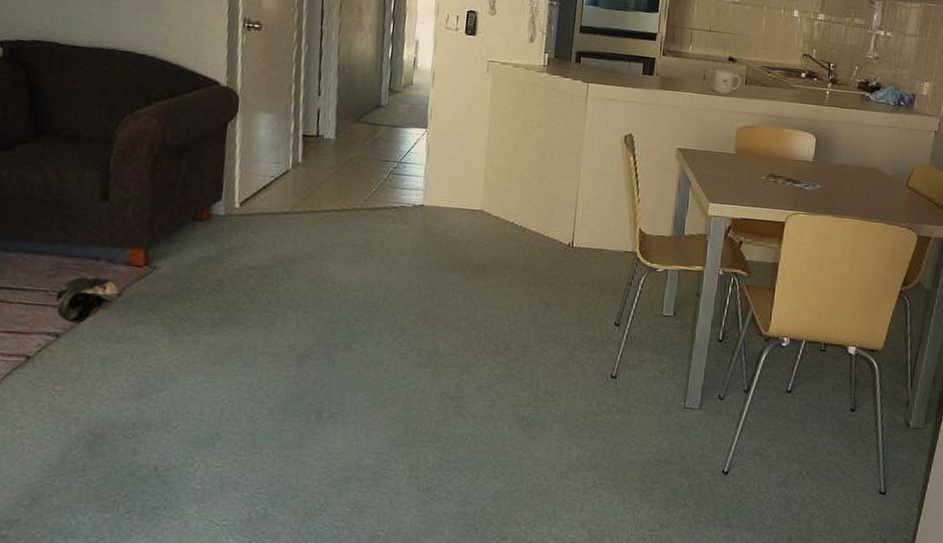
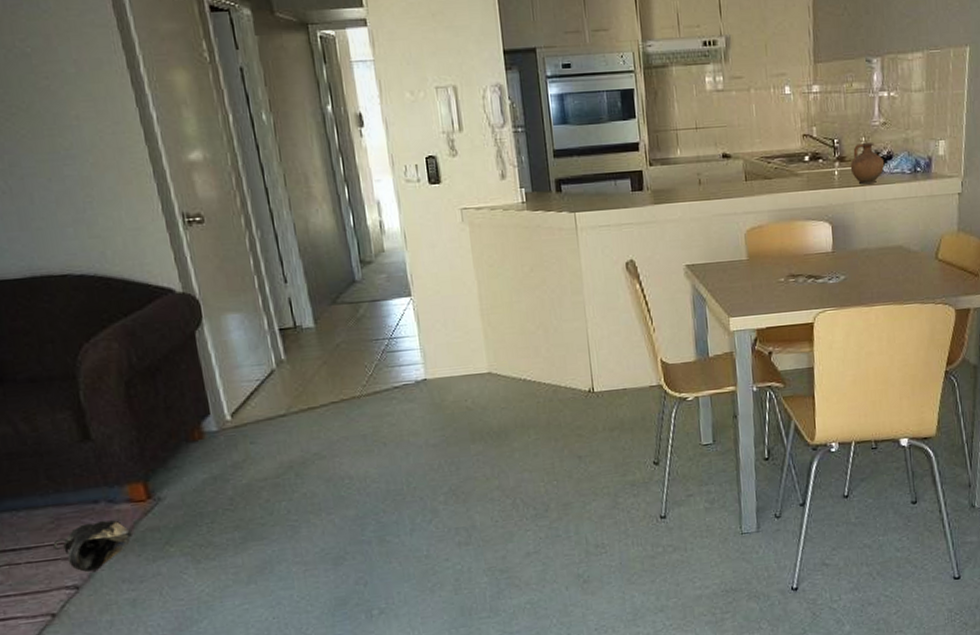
mug: present [713,69,741,95] -> none [710,168,740,197]
ceramic jug: none [841,70,873,109] -> present [850,141,885,185]

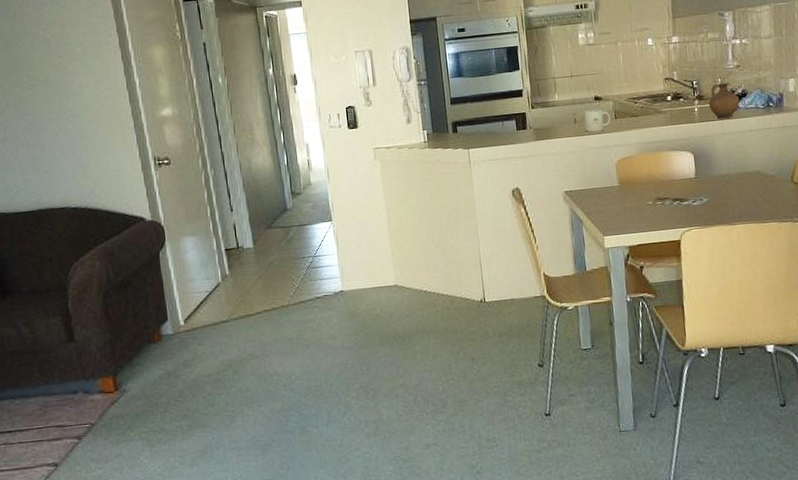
shoe: present [53,520,133,572] -> none [40,408,102,452]
mug: none [710,168,740,197] -> present [584,108,611,133]

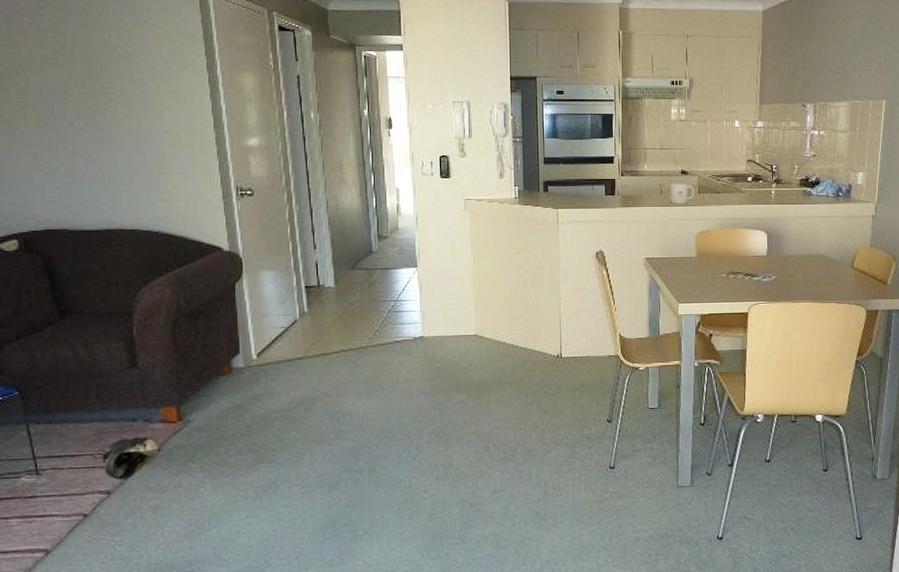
shoe: none [40,408,102,452] -> present [94,436,161,480]
ceramic jug: present [708,82,740,120] -> none [785,169,813,203]

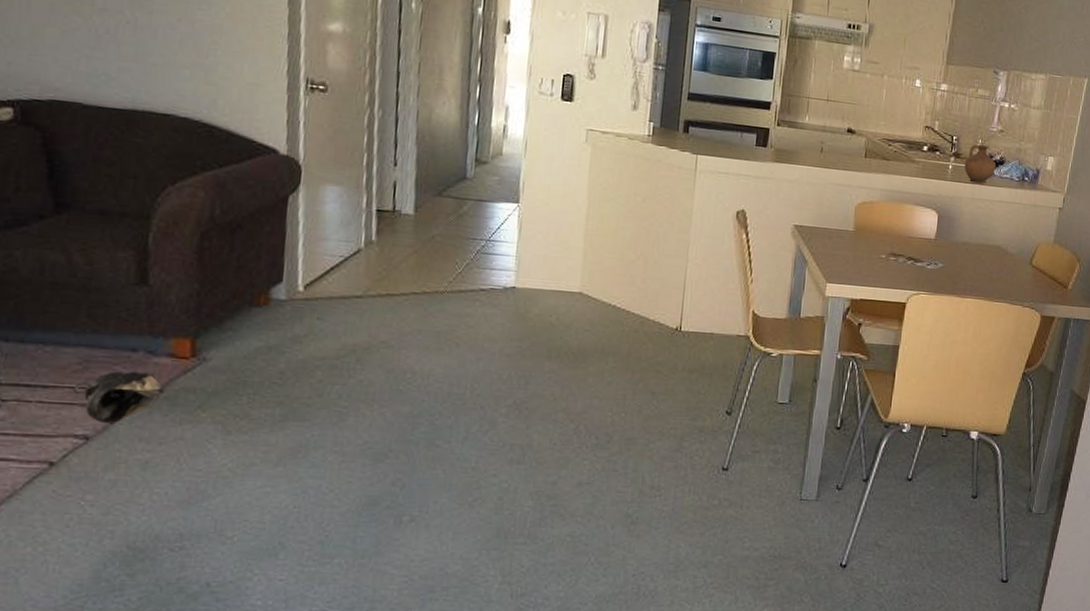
mug: present [670,182,694,204] -> none [831,141,860,168]
ceramic jug: none [785,169,813,203] -> present [964,144,997,184]

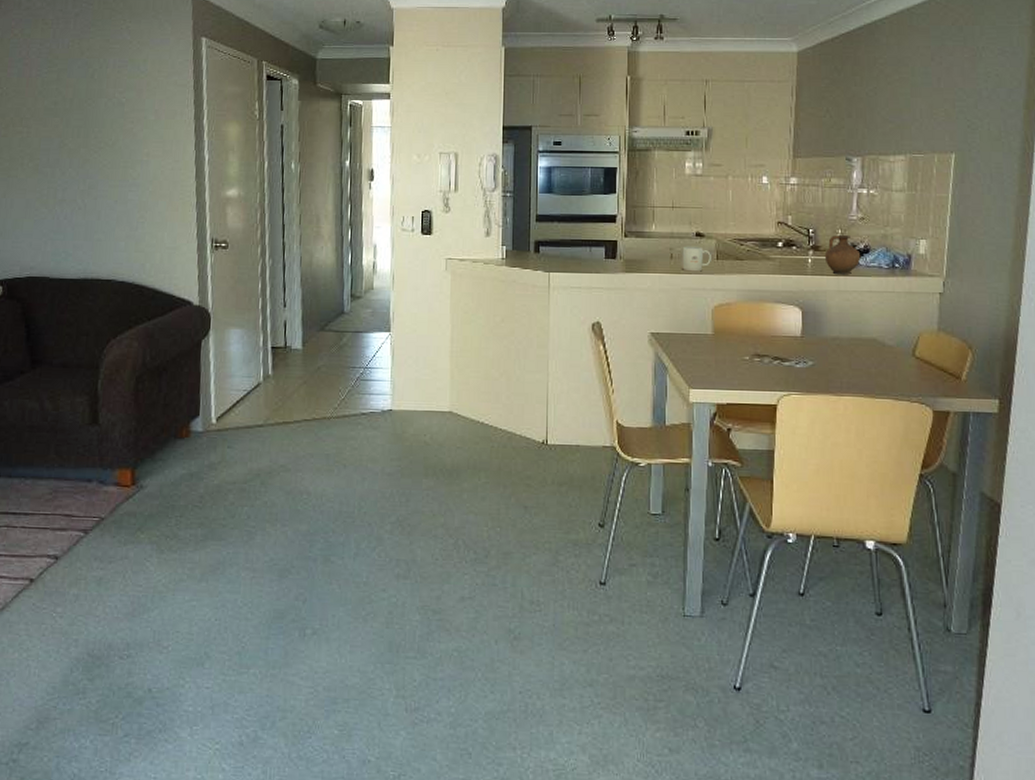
shoe: present [73,370,164,423] -> none [46,498,112,544]
mug: none [831,141,860,168] -> present [682,246,711,272]

